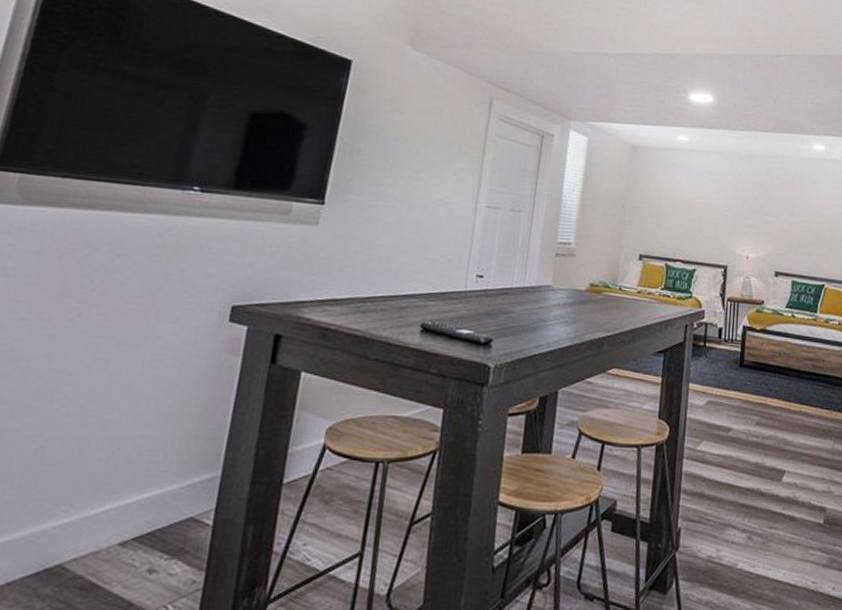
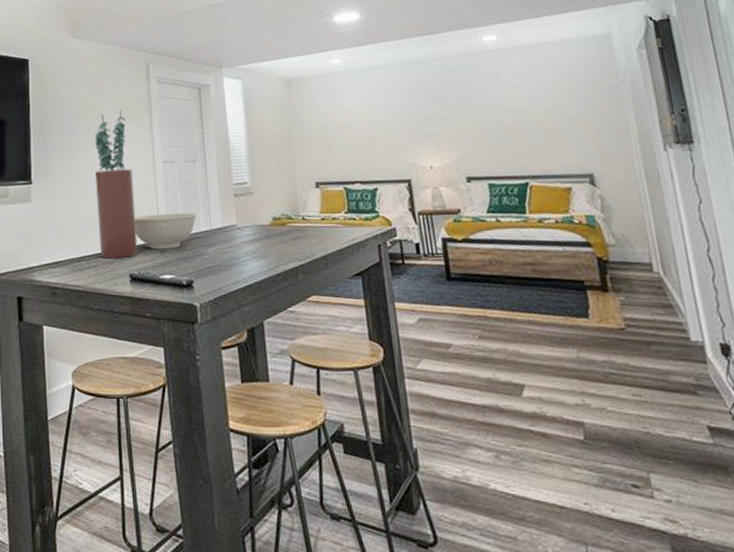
vase: none [391,140,454,306] -> present [95,110,138,260]
bowl: none [438,260,511,302] -> present [135,212,196,250]

